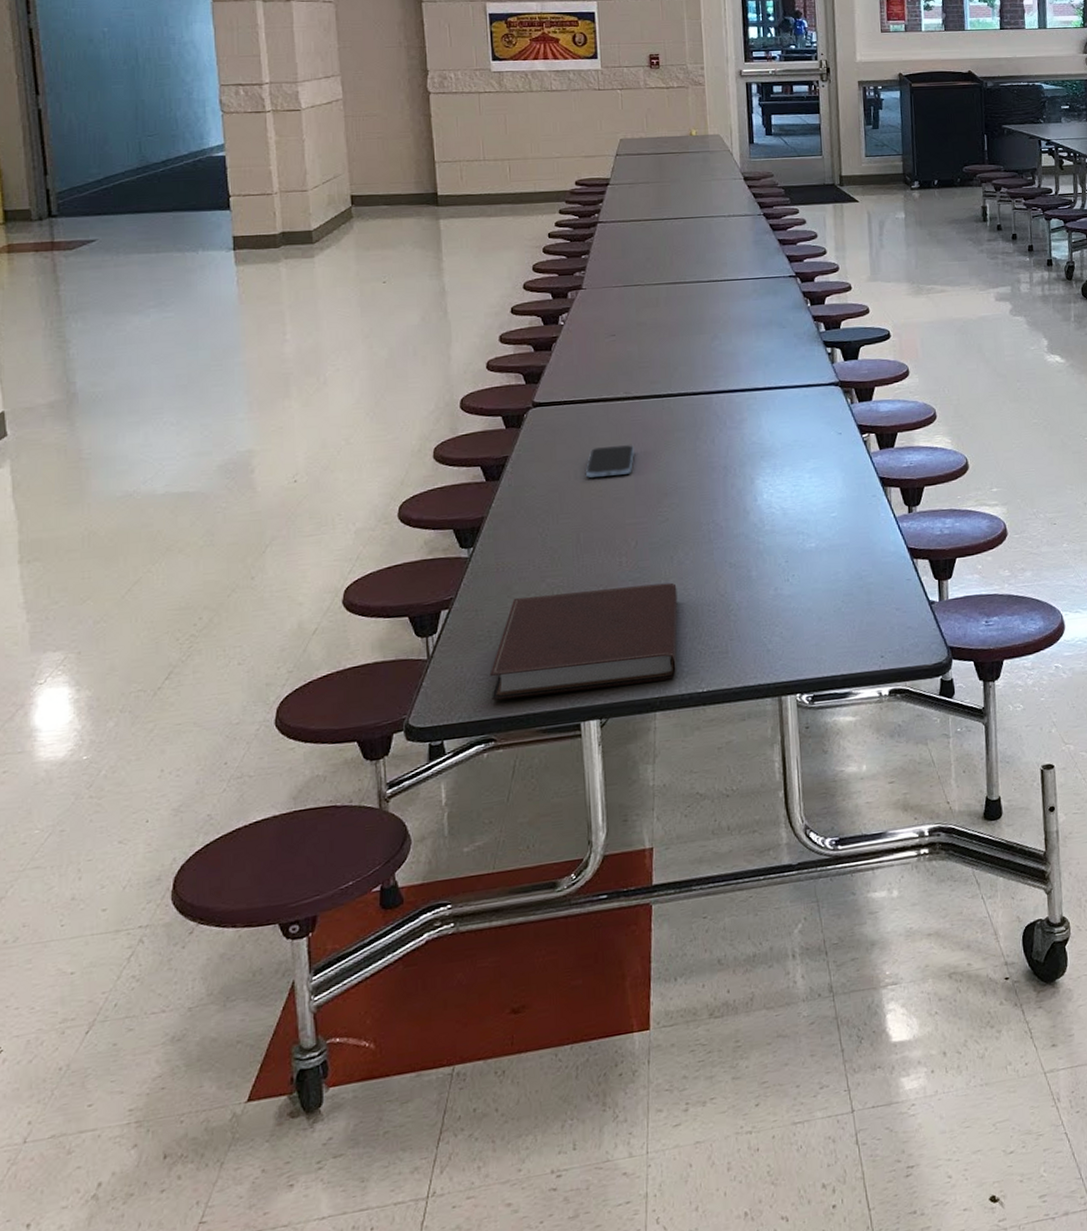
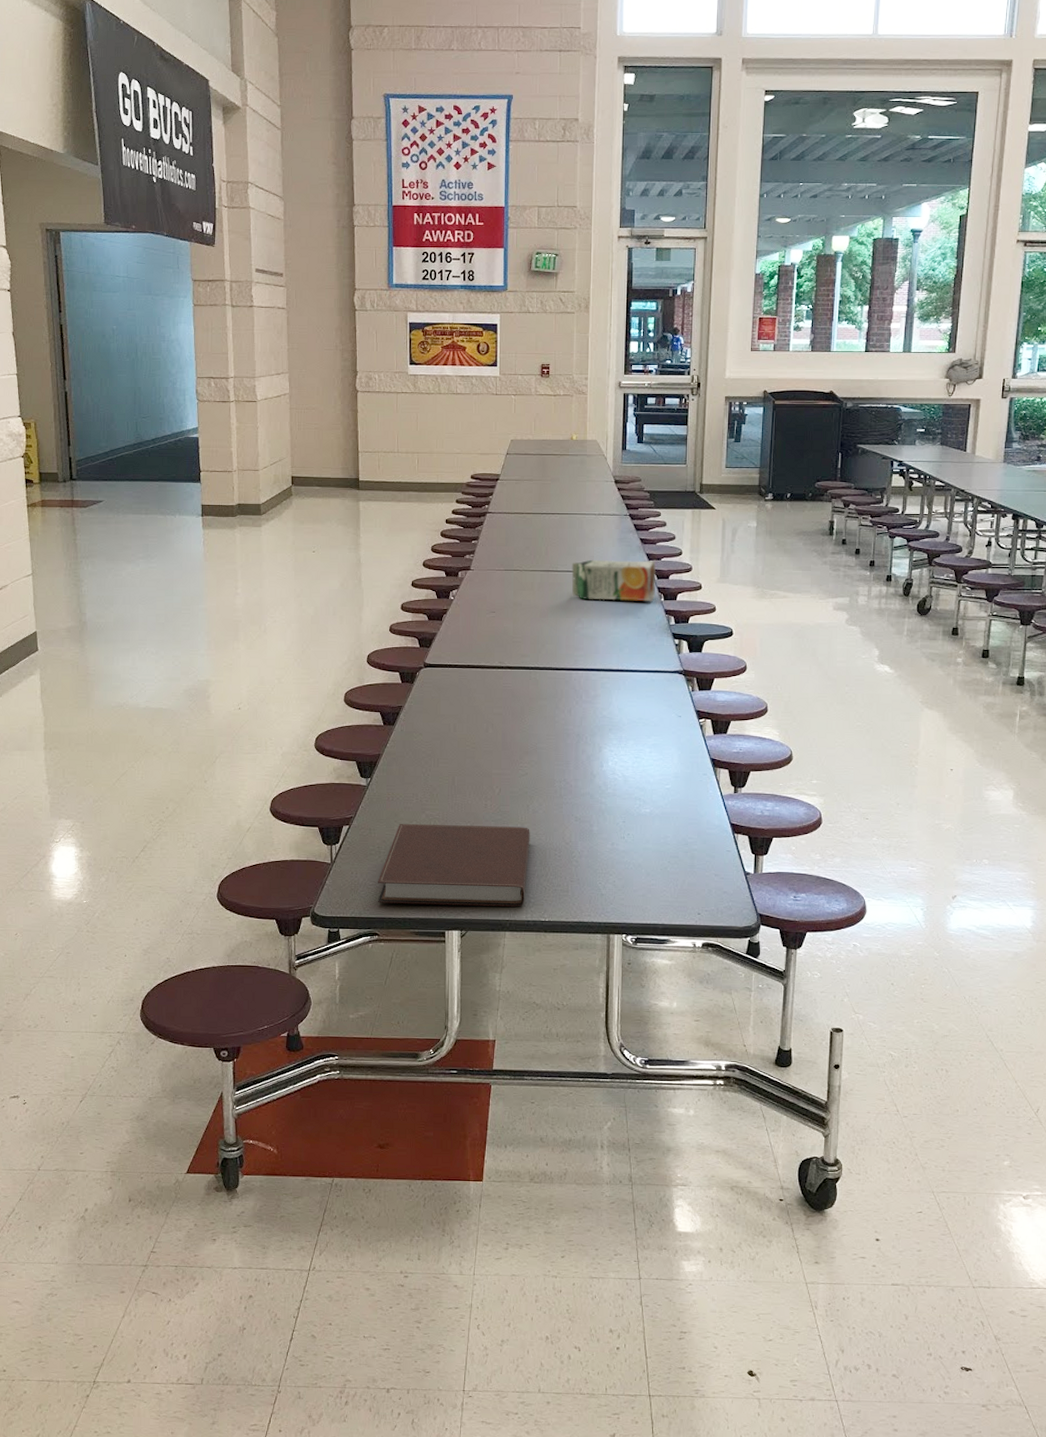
smartphone: present [586,445,634,478] -> none [463,707,503,732]
milk carton: none [702,261,801,312] -> present [571,559,657,602]

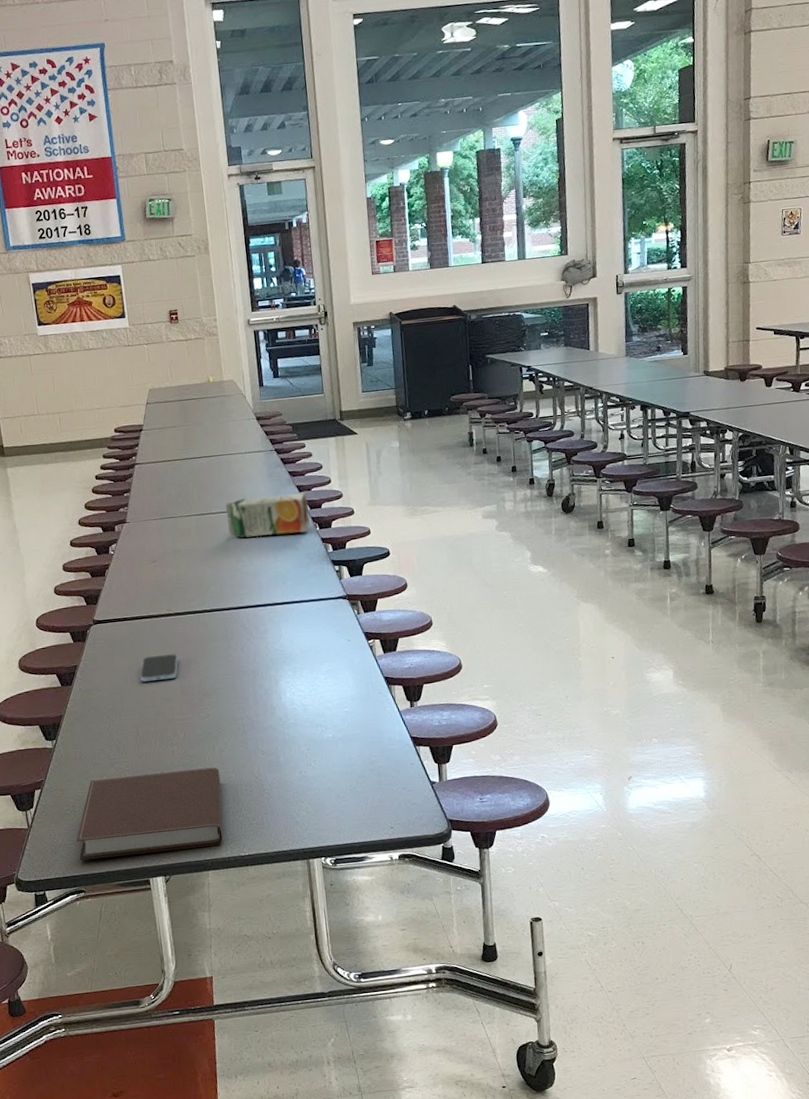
smartphone: none [463,707,503,732] -> present [140,654,178,682]

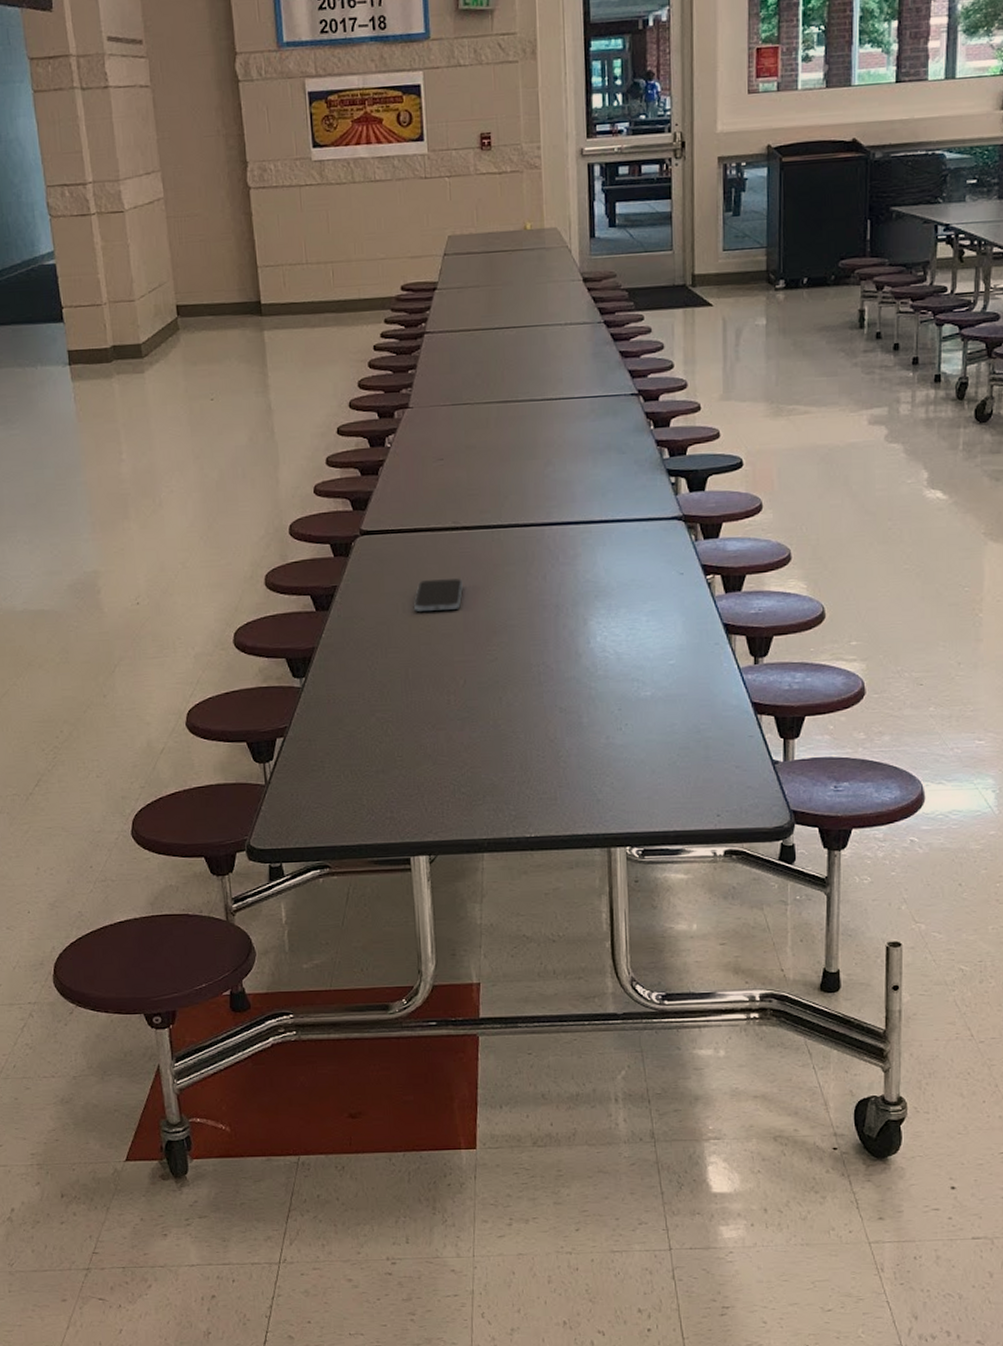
notebook: present [76,767,223,861] -> none [323,724,506,829]
milk carton: present [225,490,310,538] -> none [535,377,643,435]

